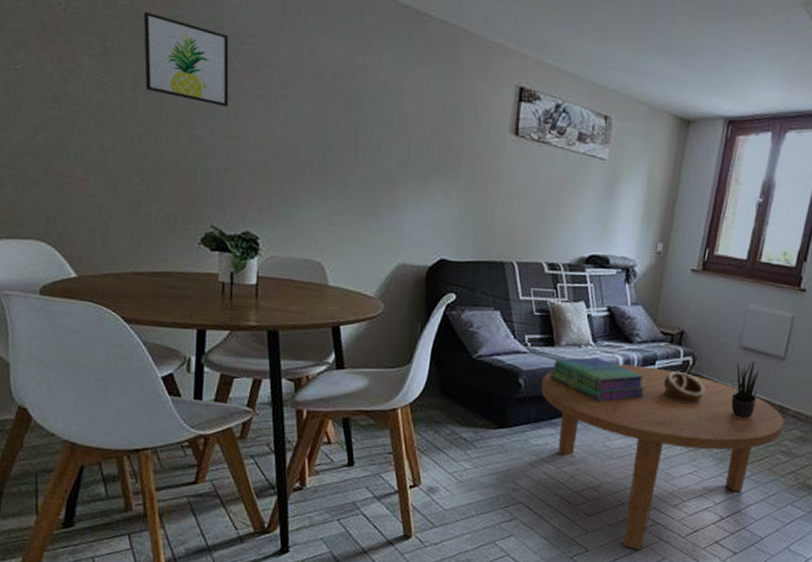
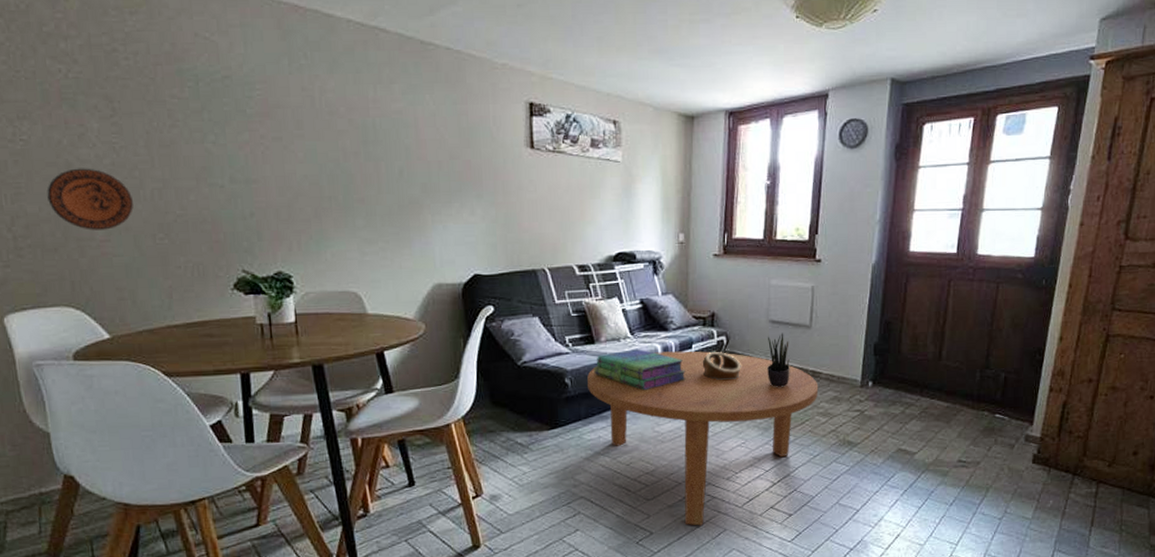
decorative plate: none [33,103,114,169] -> present [47,168,133,230]
wall art: present [143,11,229,107] -> none [148,69,246,153]

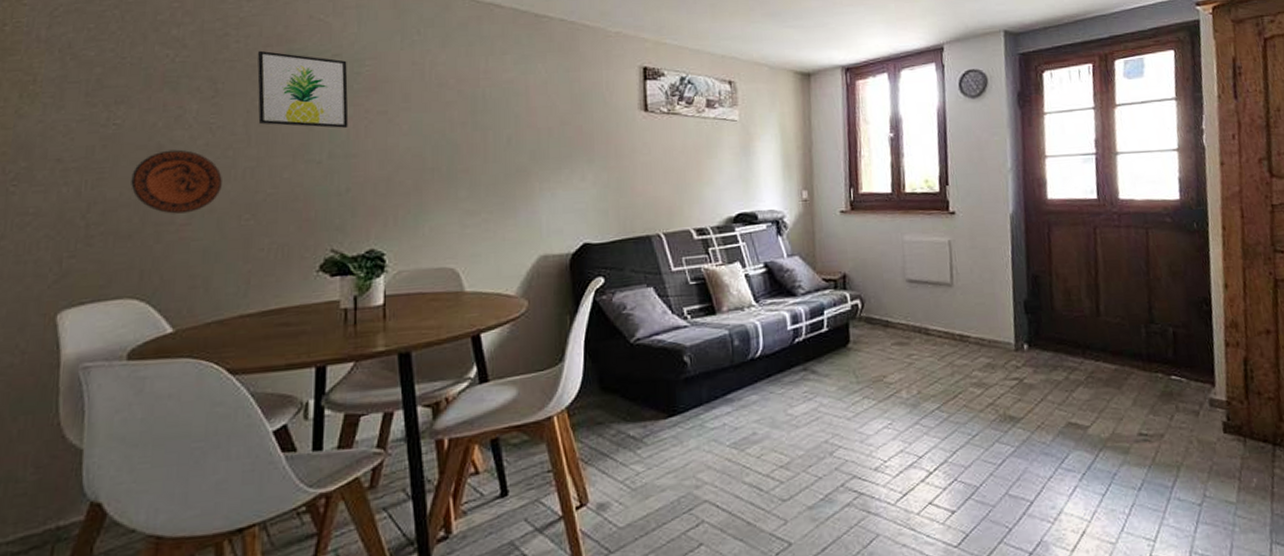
wall art: none [148,69,246,153] -> present [257,50,349,128]
coffee table: present [587,351,819,526] -> none [709,317,969,532]
stack of books: present [593,349,686,391] -> none [715,318,819,366]
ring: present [702,351,741,381] -> none [836,316,880,351]
potted plant: present [767,333,790,387] -> none [906,293,936,356]

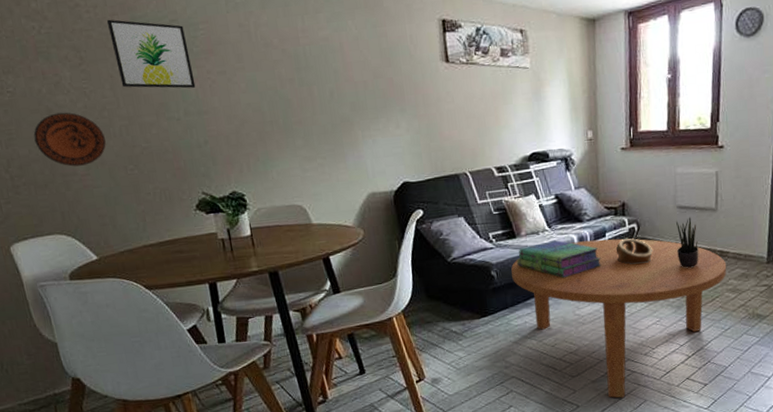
coffee table: none [709,317,969,532] -> present [511,238,727,398]
stack of books: none [715,318,819,366] -> present [516,240,602,278]
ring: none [836,316,880,351] -> present [615,238,653,265]
potted plant: none [906,293,936,356] -> present [676,217,699,268]

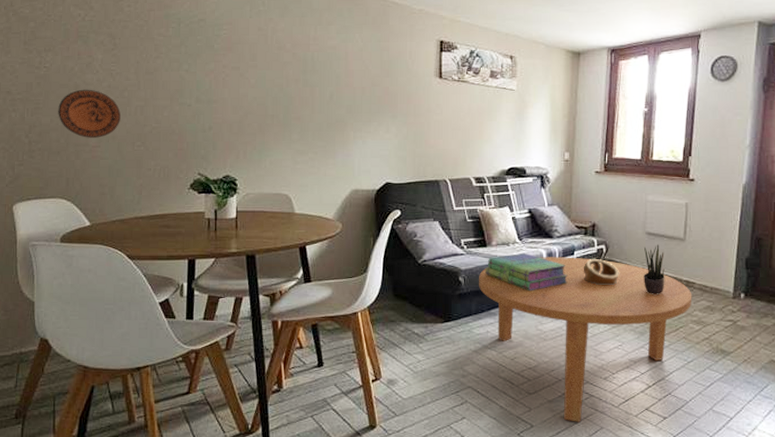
wall art: present [106,19,196,89] -> none [143,14,211,79]

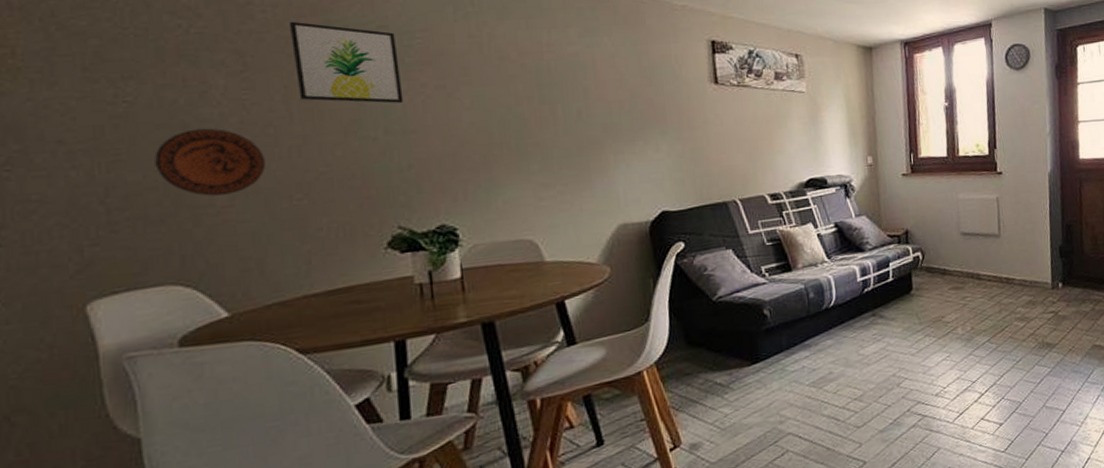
wall art: none [143,14,211,79] -> present [288,21,404,104]
coffee table: present [479,257,692,422] -> none [786,268,1014,449]
stack of books: present [485,253,568,292] -> none [792,272,886,314]
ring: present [583,258,619,286] -> none [900,267,939,296]
potted plant: present [644,244,665,294] -> none [961,244,986,297]

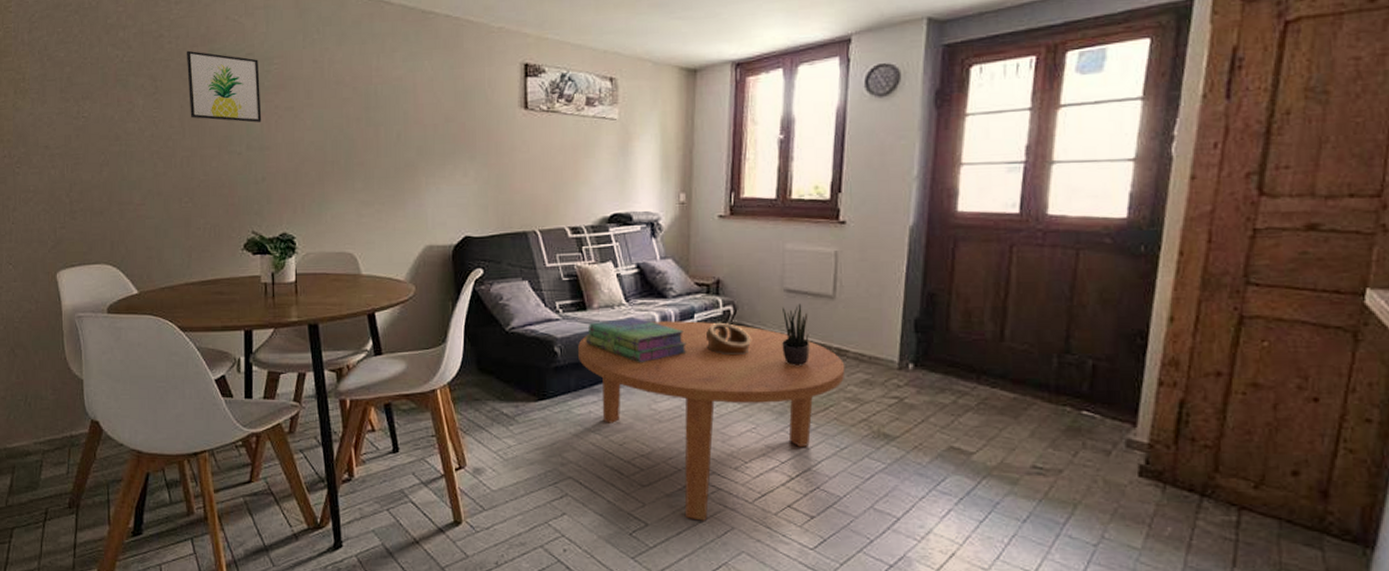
decorative plate: present [155,128,265,196] -> none [99,140,166,195]
coffee table: none [786,268,1014,449] -> present [578,321,845,521]
stack of books: none [792,272,886,314] -> present [585,317,687,363]
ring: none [900,267,939,296] -> present [705,322,751,356]
potted plant: none [961,244,986,297] -> present [782,303,810,366]

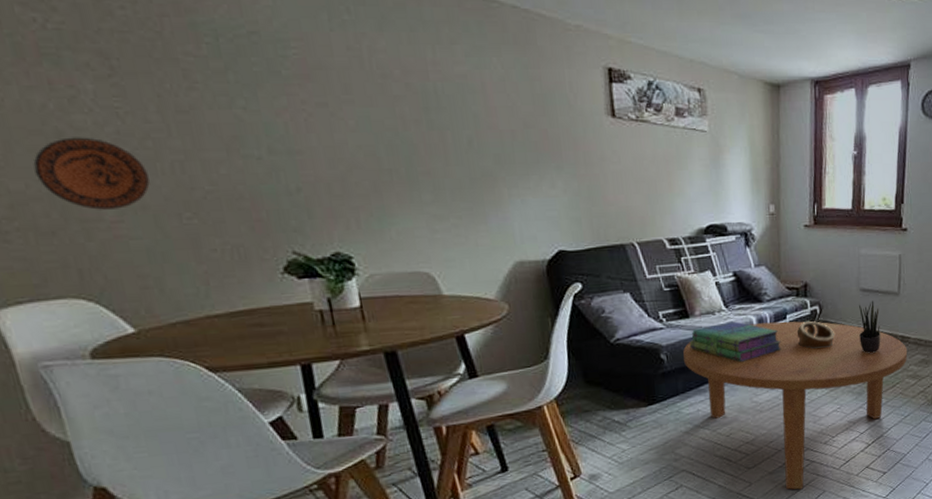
decorative plate: none [99,140,166,195] -> present [33,137,150,210]
wall art: present [186,50,262,123] -> none [152,21,285,120]

